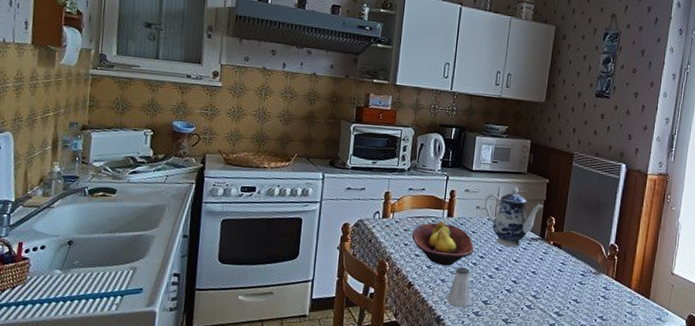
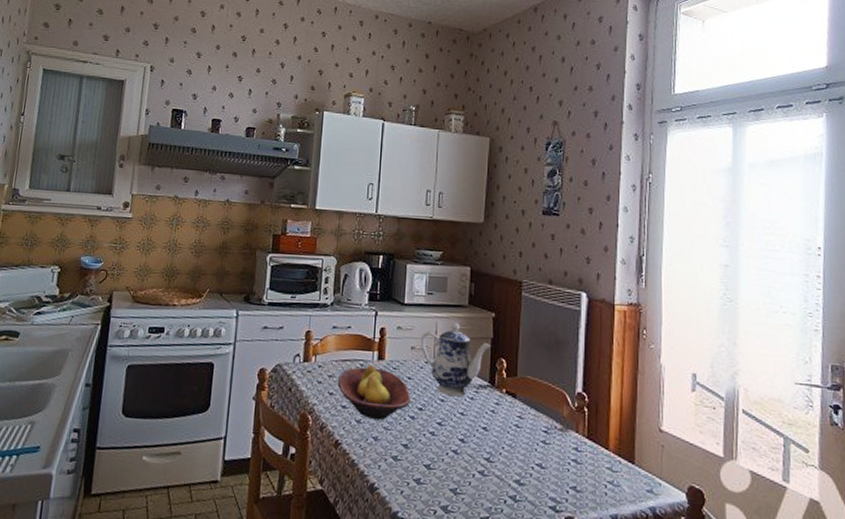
saltshaker: present [446,267,472,308] -> none [381,422,411,473]

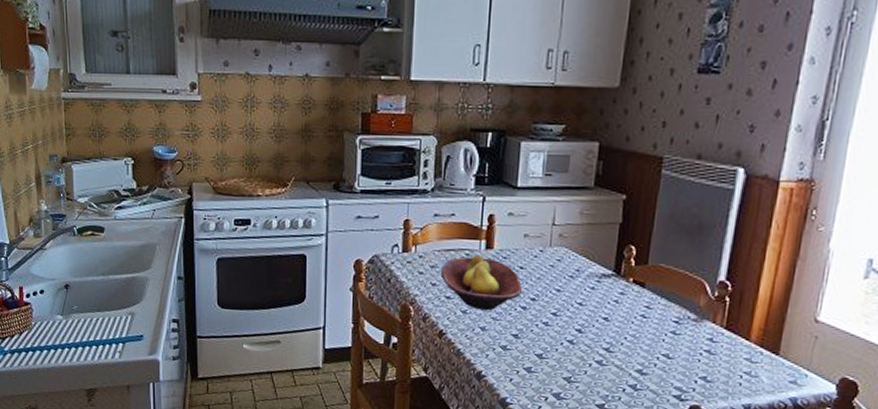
teapot: present [421,322,491,397] -> none [535,206,619,287]

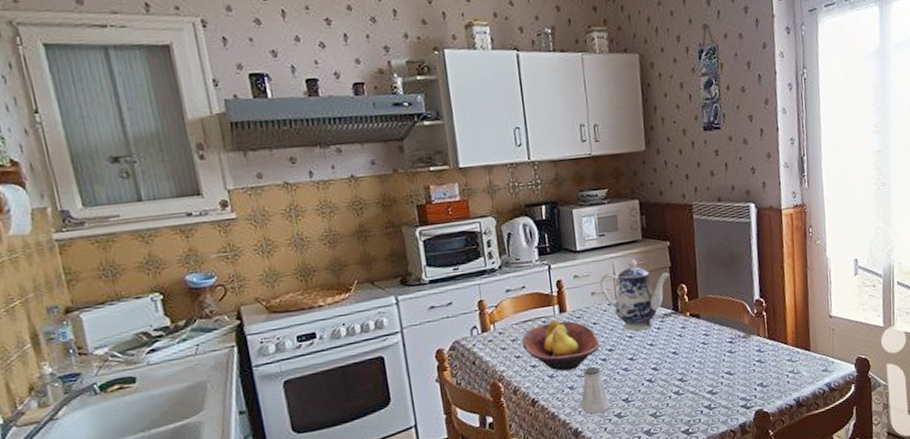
saltshaker: none [488,312,522,362] -> present [580,366,611,414]
teapot: none [535,206,619,287] -> present [600,258,670,331]

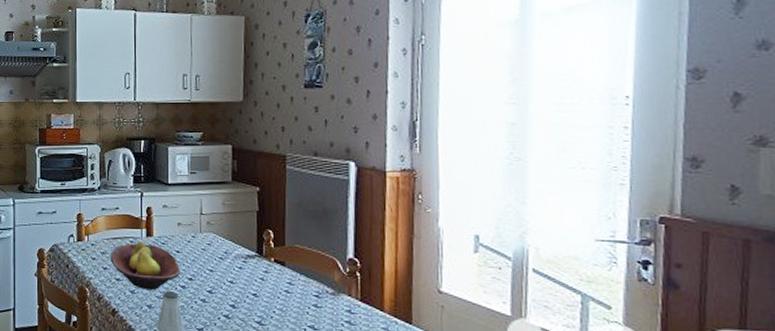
teapot: present [600,258,670,331] -> none [187,198,257,267]

